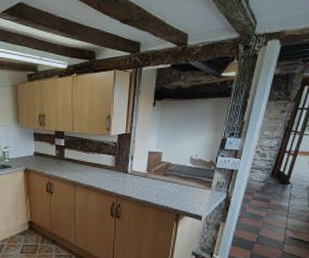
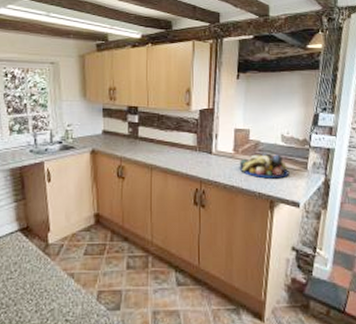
fruit bowl: none [151,173,195,195] -> present [239,153,290,179]

